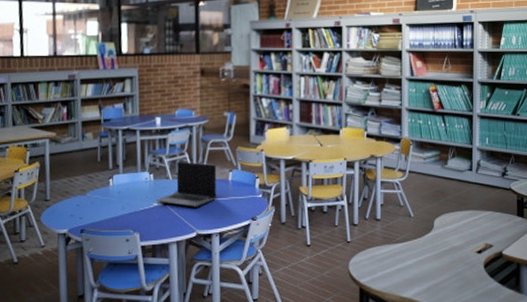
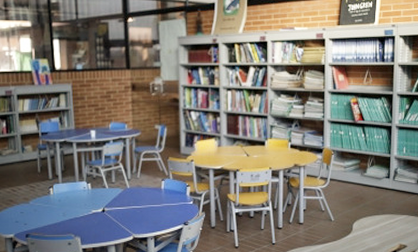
laptop computer: present [155,162,217,207] -> none [94,172,151,213]

